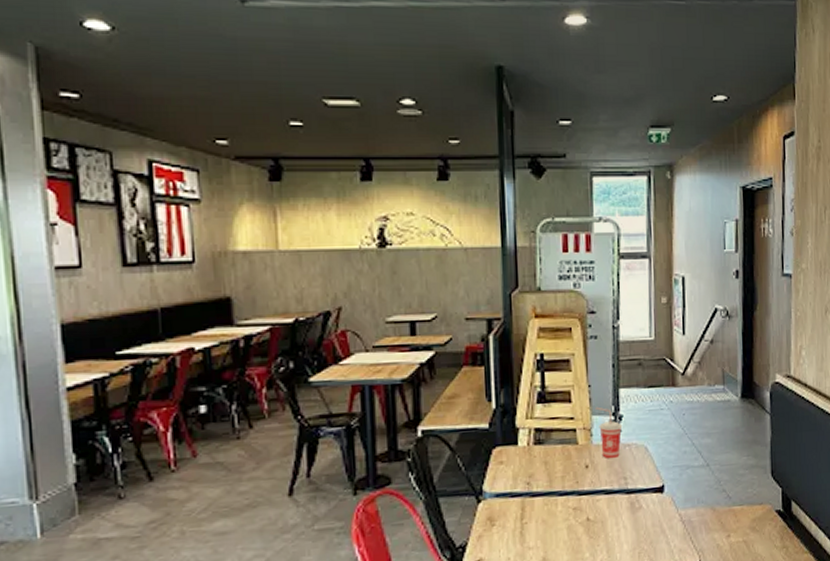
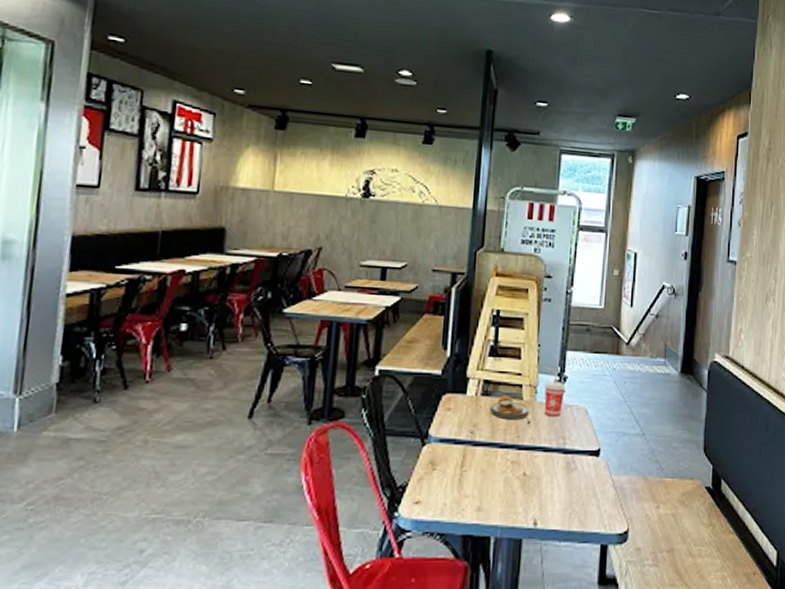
burger: none [544,442,586,467] -> present [489,396,529,420]

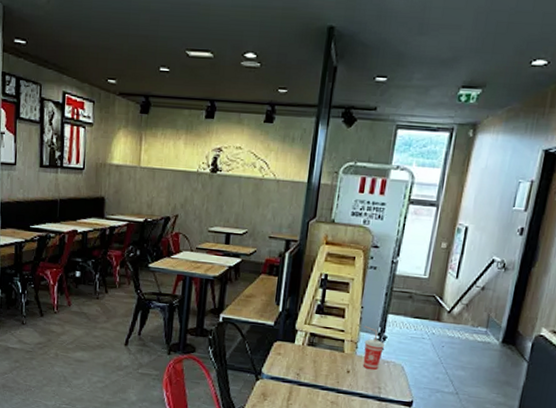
burger: present [489,396,529,420] -> none [314,347,349,369]

